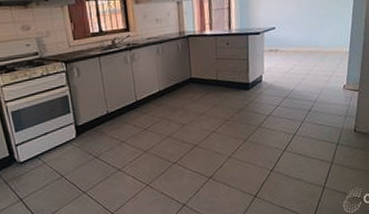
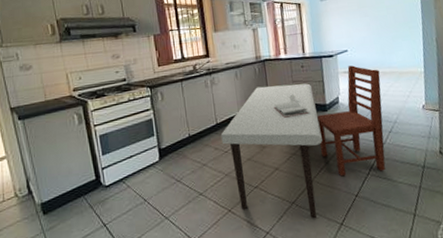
kitchen table: none [140,44,306,192] -> present [220,65,386,219]

